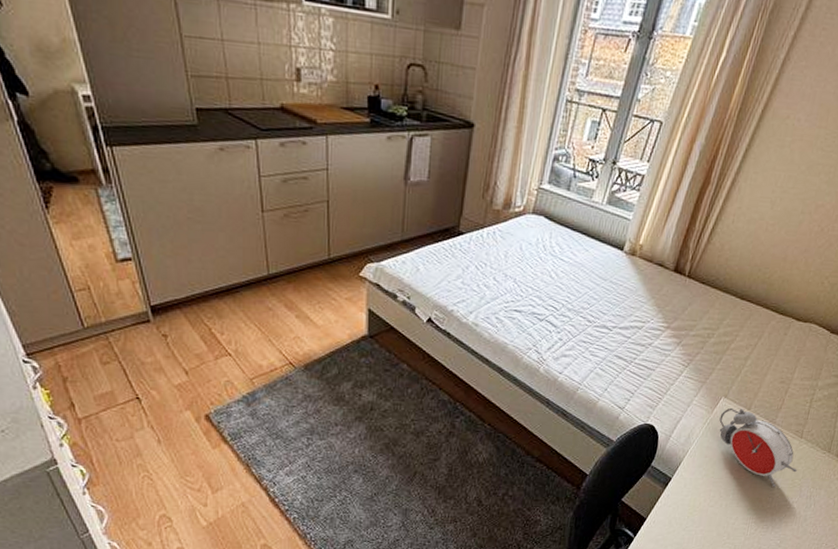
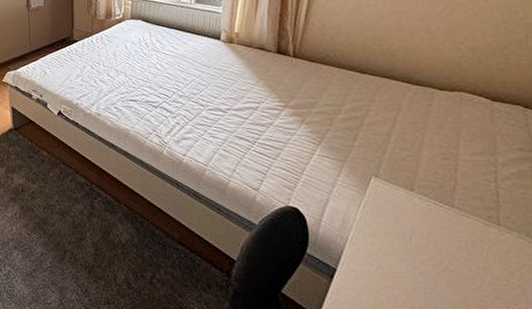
alarm clock: present [719,407,797,487] -> none [376,188,509,288]

